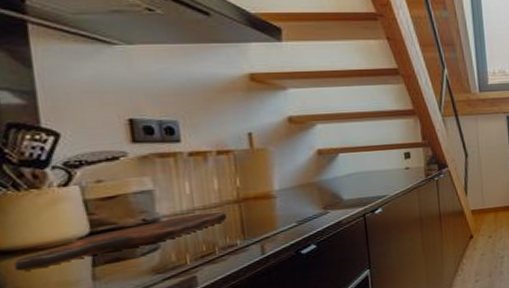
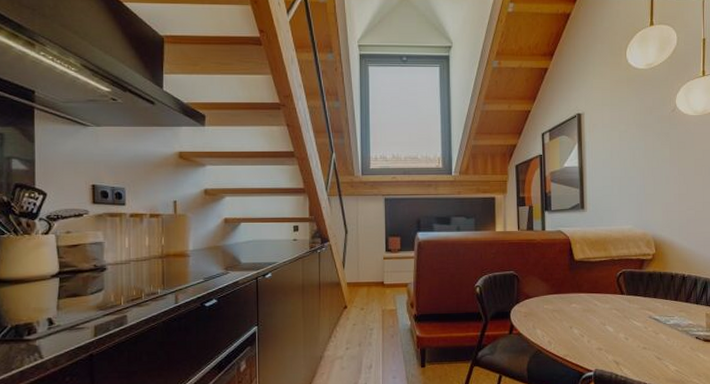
cutting board: present [13,211,226,272] -> none [8,264,152,297]

